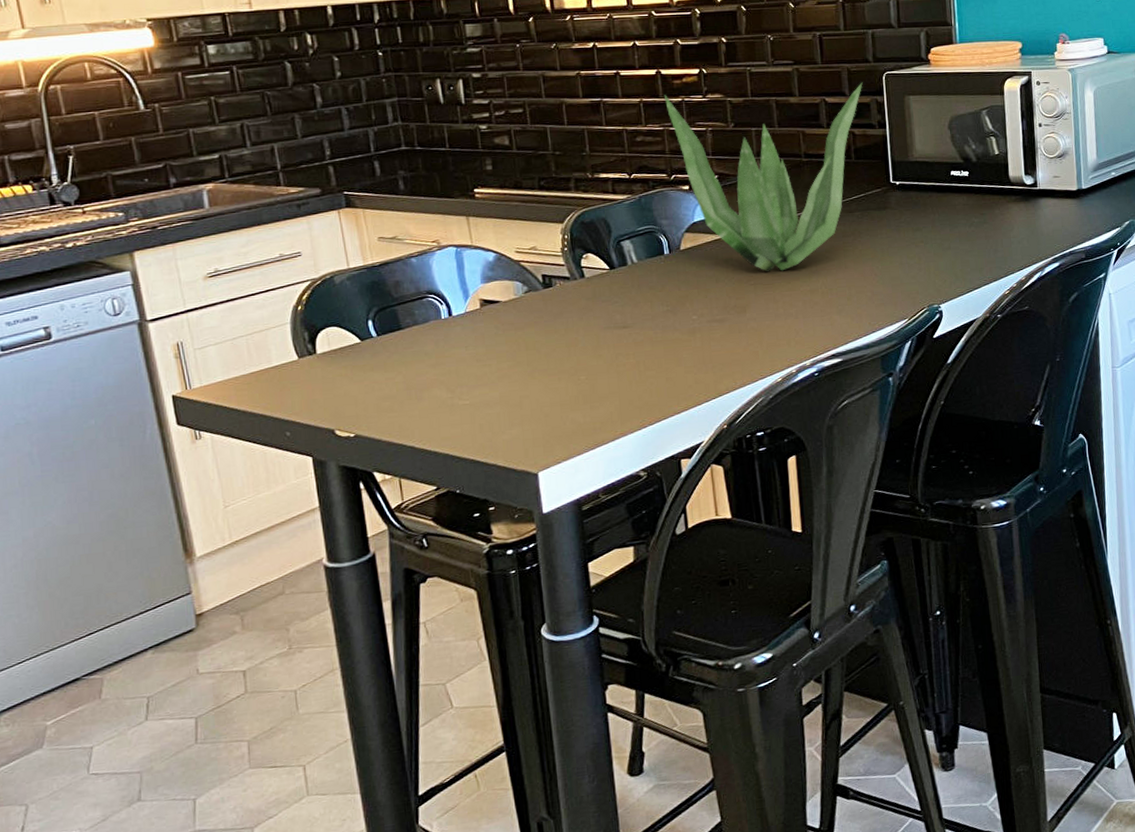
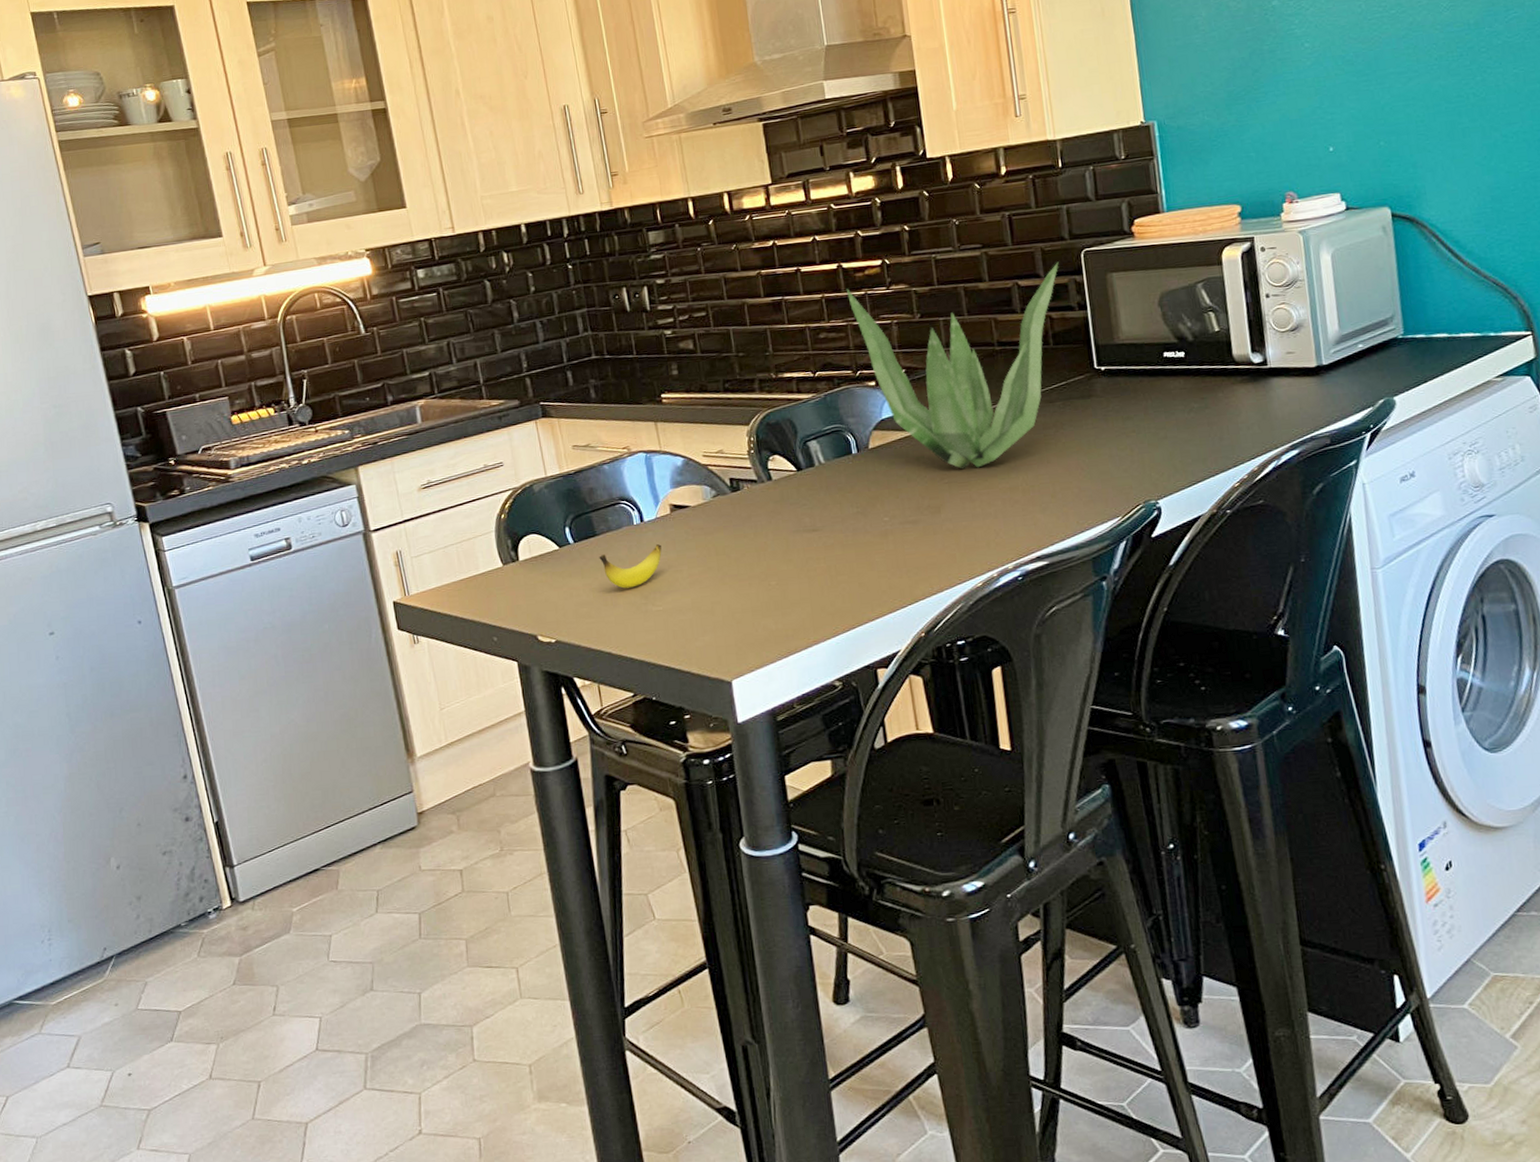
banana: none [404,339,470,383] -> present [599,544,662,589]

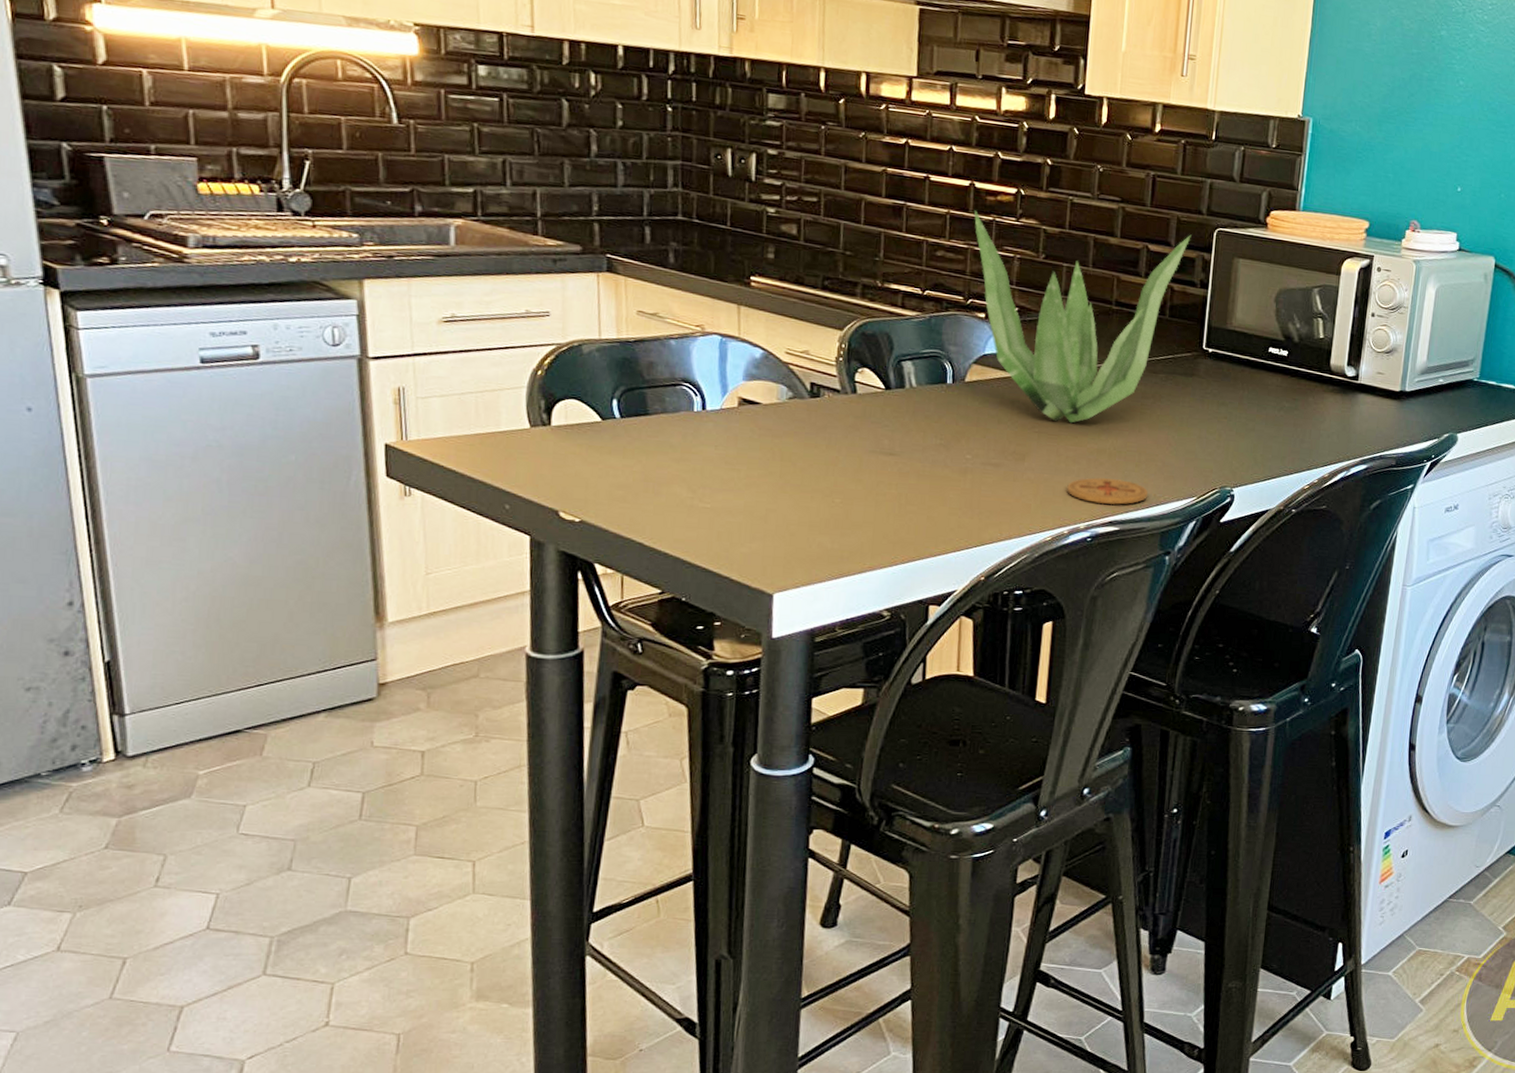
banana: present [599,544,662,589] -> none [647,437,721,479]
coaster: none [986,513,1070,542] -> present [1066,477,1148,505]

